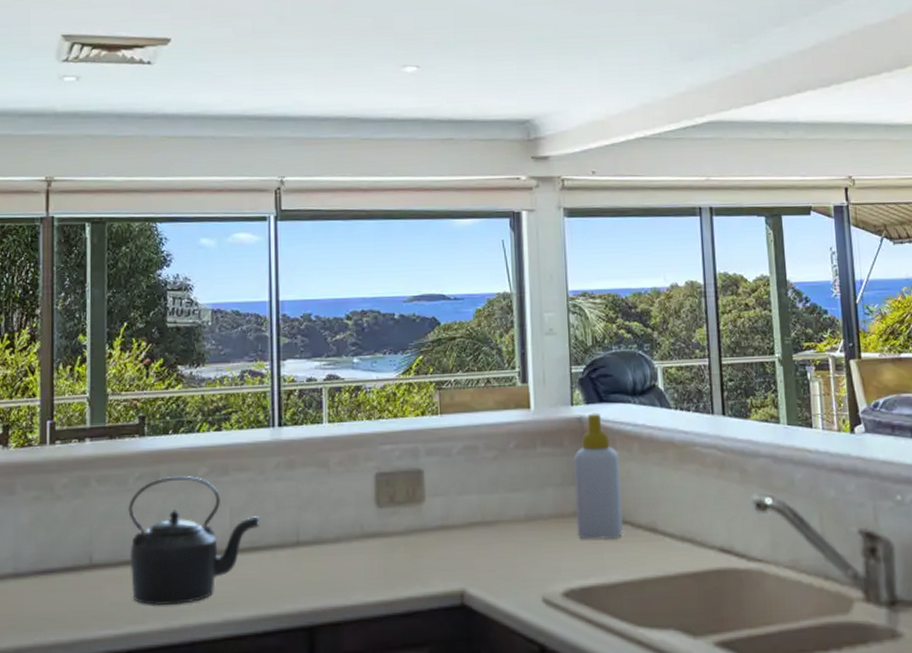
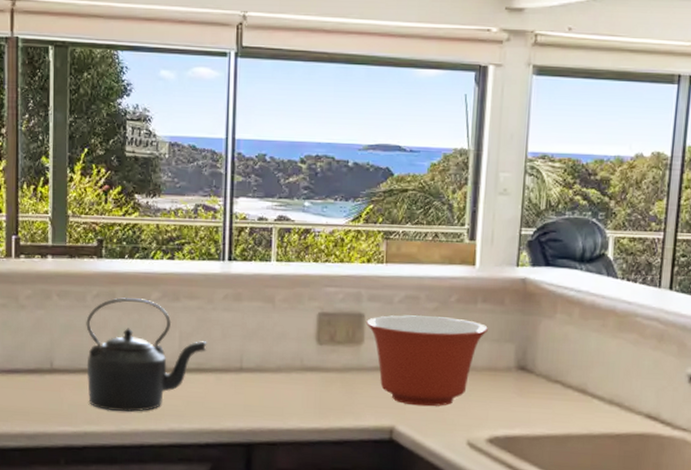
mixing bowl: none [425,465,550,564] -> present [365,315,488,407]
soap bottle: present [573,413,623,539] -> none [507,275,558,395]

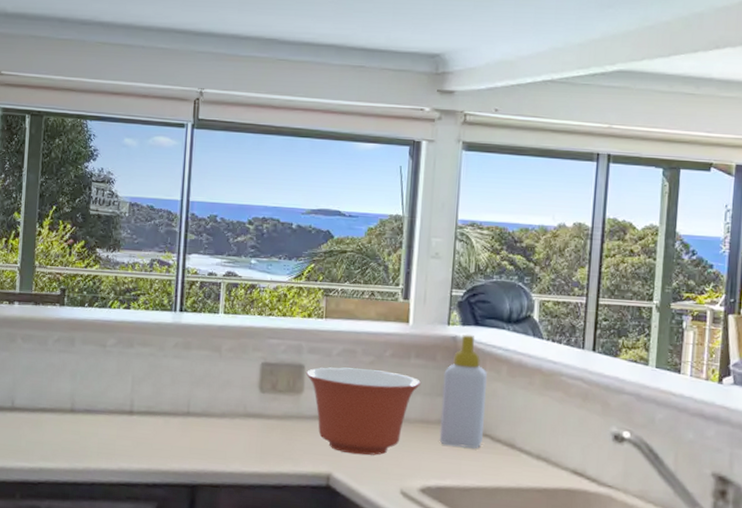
kettle: present [86,297,207,412] -> none [44,342,157,451]
soap bottle: none [507,275,558,395] -> present [439,334,487,448]

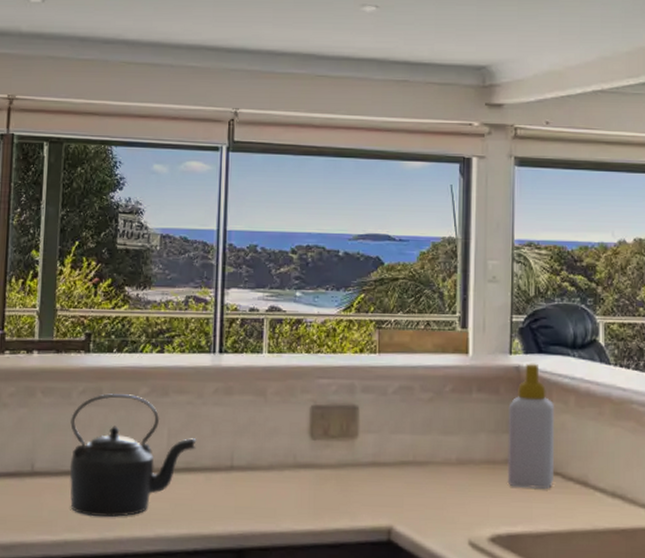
kettle: none [44,342,157,451] -> present [69,393,197,517]
mixing bowl: present [305,367,421,456] -> none [359,406,484,504]

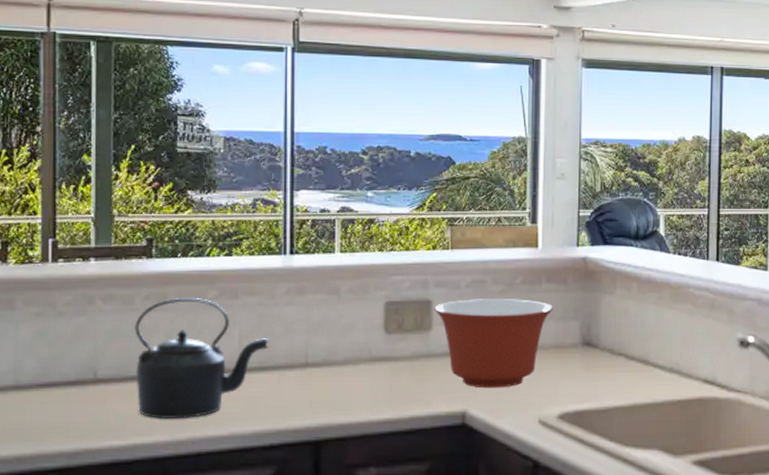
mixing bowl: none [359,406,484,504] -> present [433,299,553,388]
soap bottle: present [507,363,554,489] -> none [575,254,618,369]

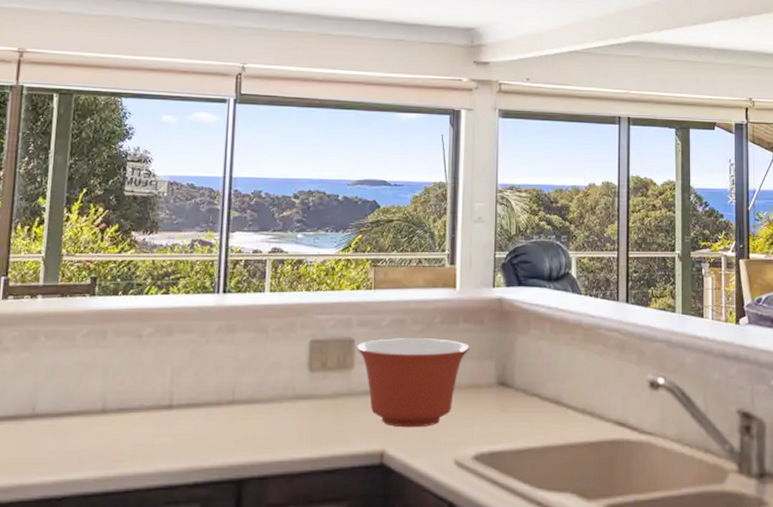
kettle: present [135,298,269,420] -> none [71,335,199,456]

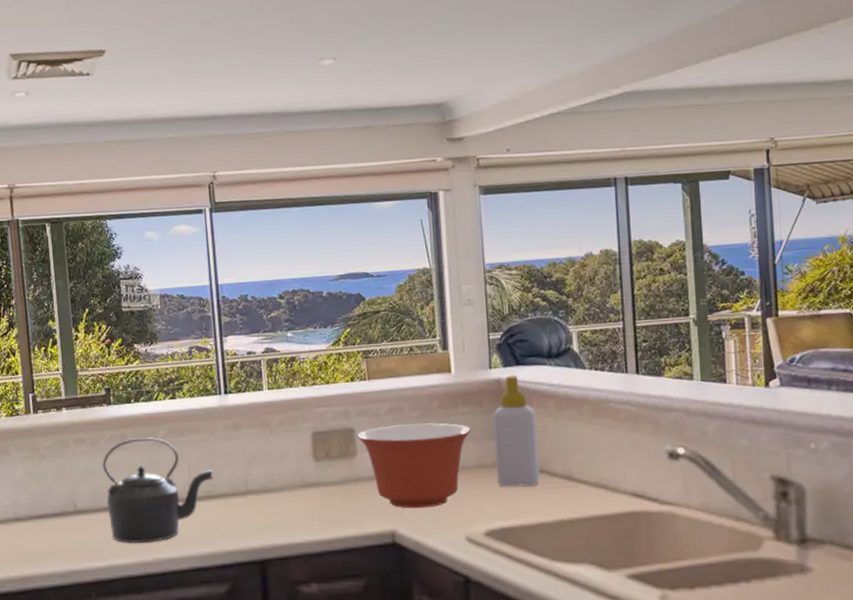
kettle: none [71,335,199,456] -> present [102,437,214,544]
soap bottle: none [490,295,532,409] -> present [492,374,540,487]

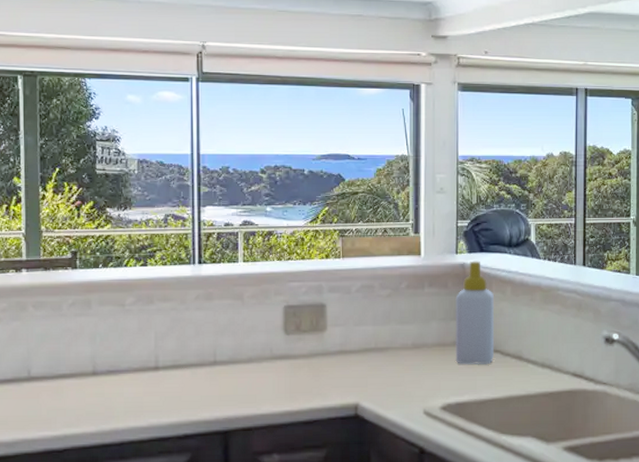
kettle: present [102,437,214,544] -> none [62,304,182,413]
mixing bowl: present [356,423,471,509] -> none [327,302,435,383]

